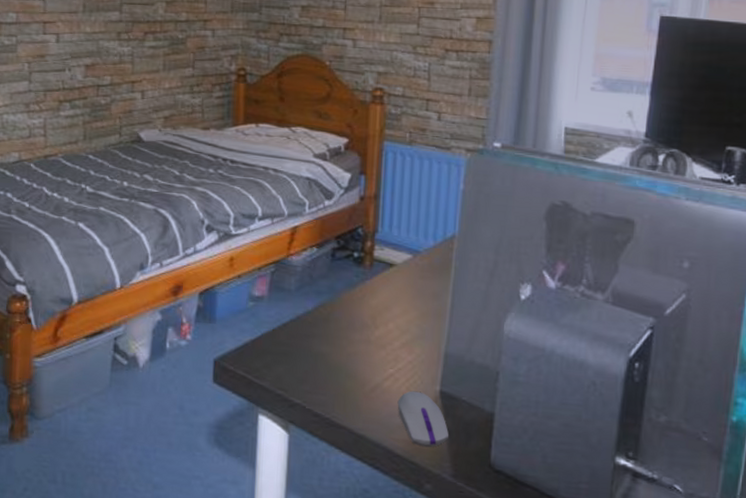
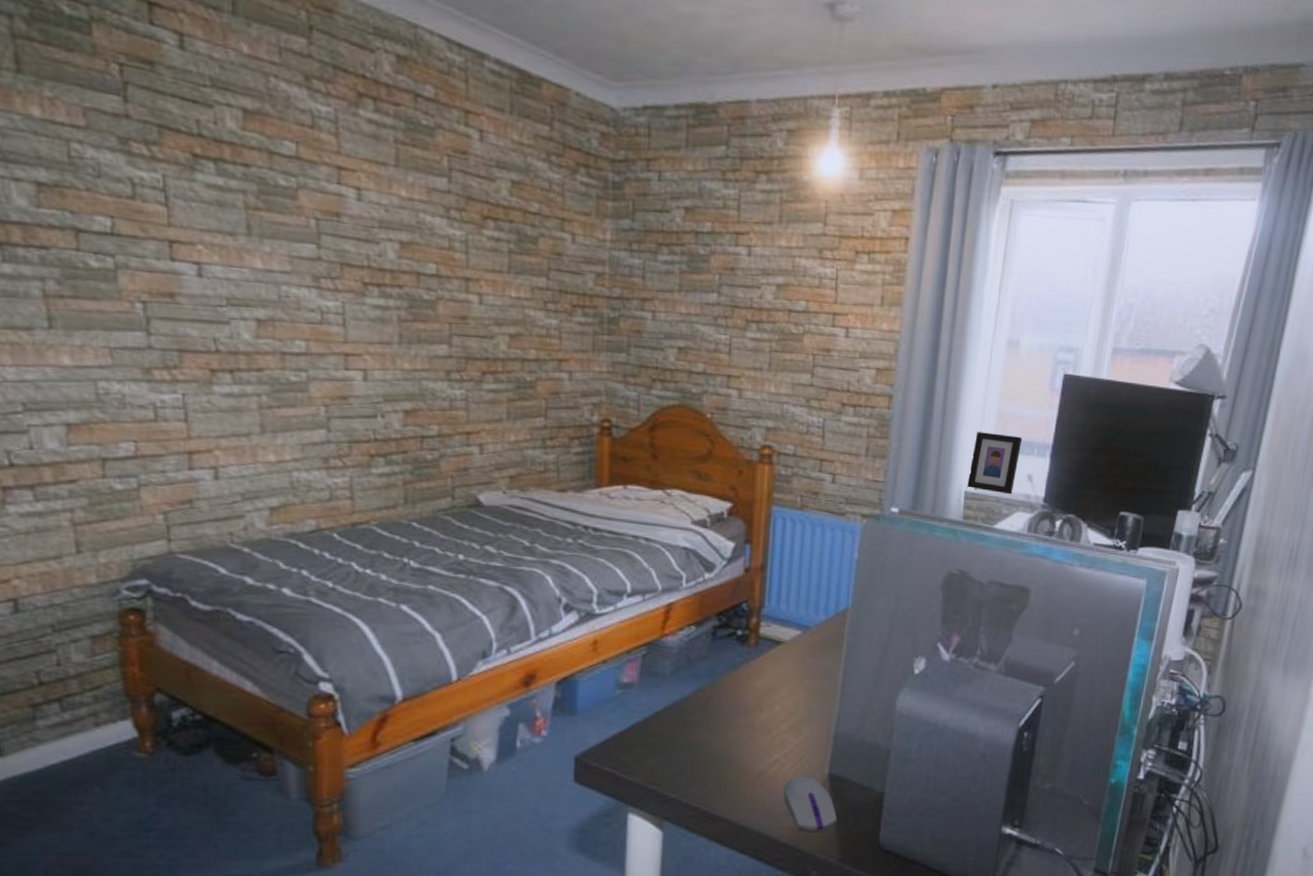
picture frame: none [567,72,621,131] -> present [967,432,1023,495]

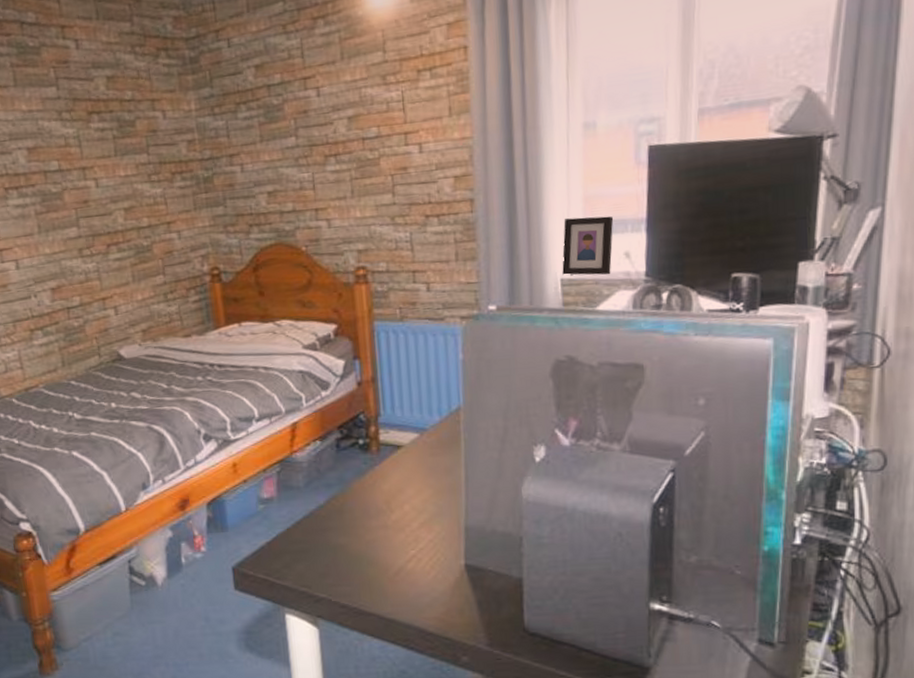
computer mouse: present [783,775,837,834] -> none [423,568,479,622]

